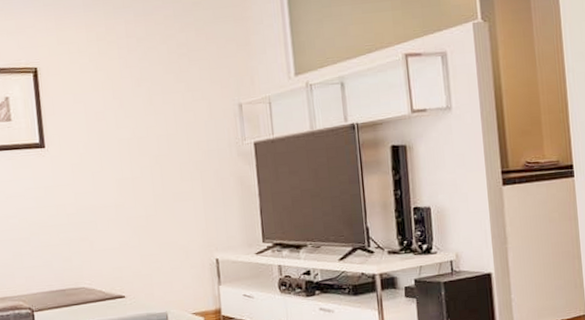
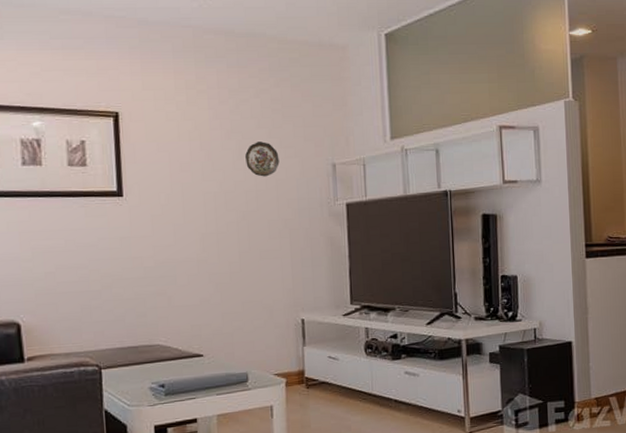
decorative plate: none [155,86,188,121] -> present [245,141,280,177]

